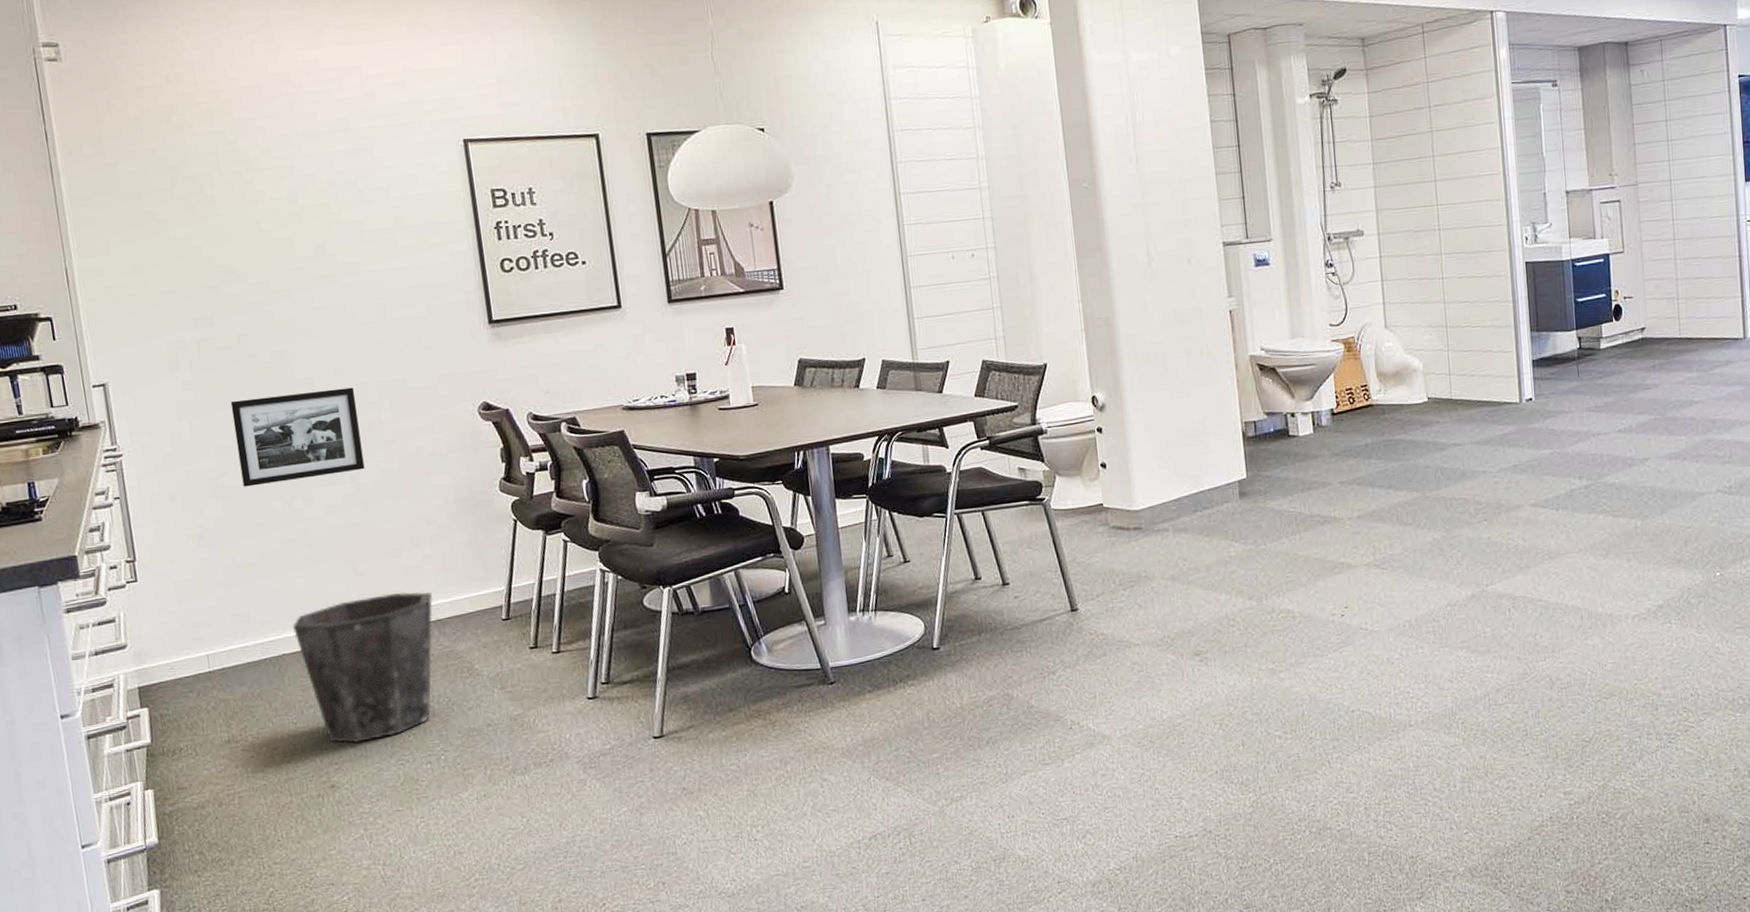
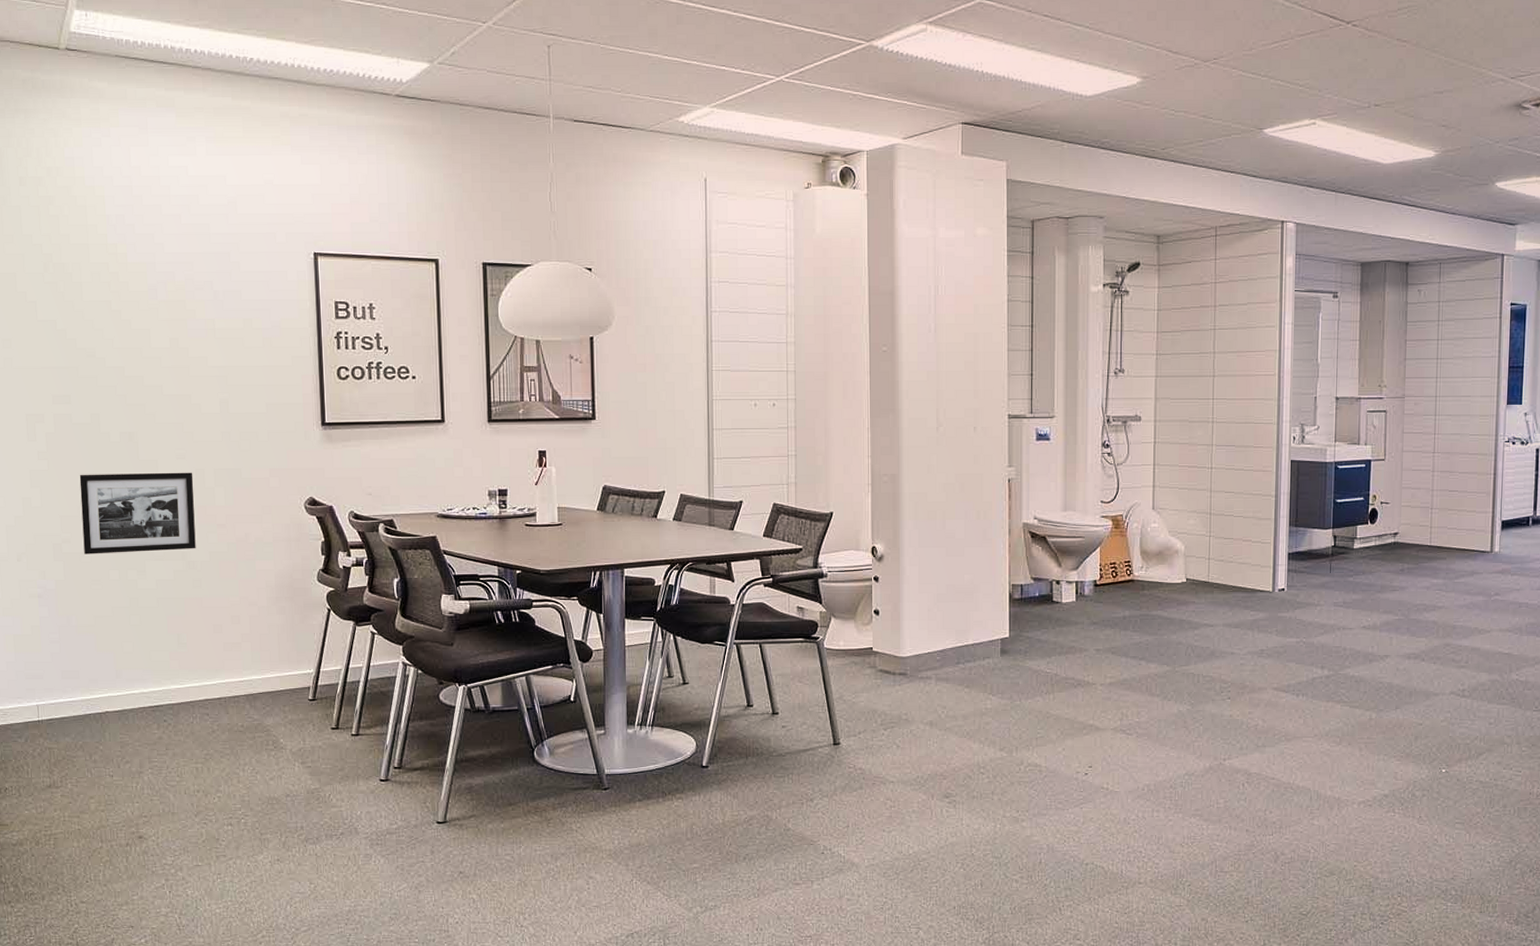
waste bin: present [293,592,433,743] -> none [118,665,248,800]

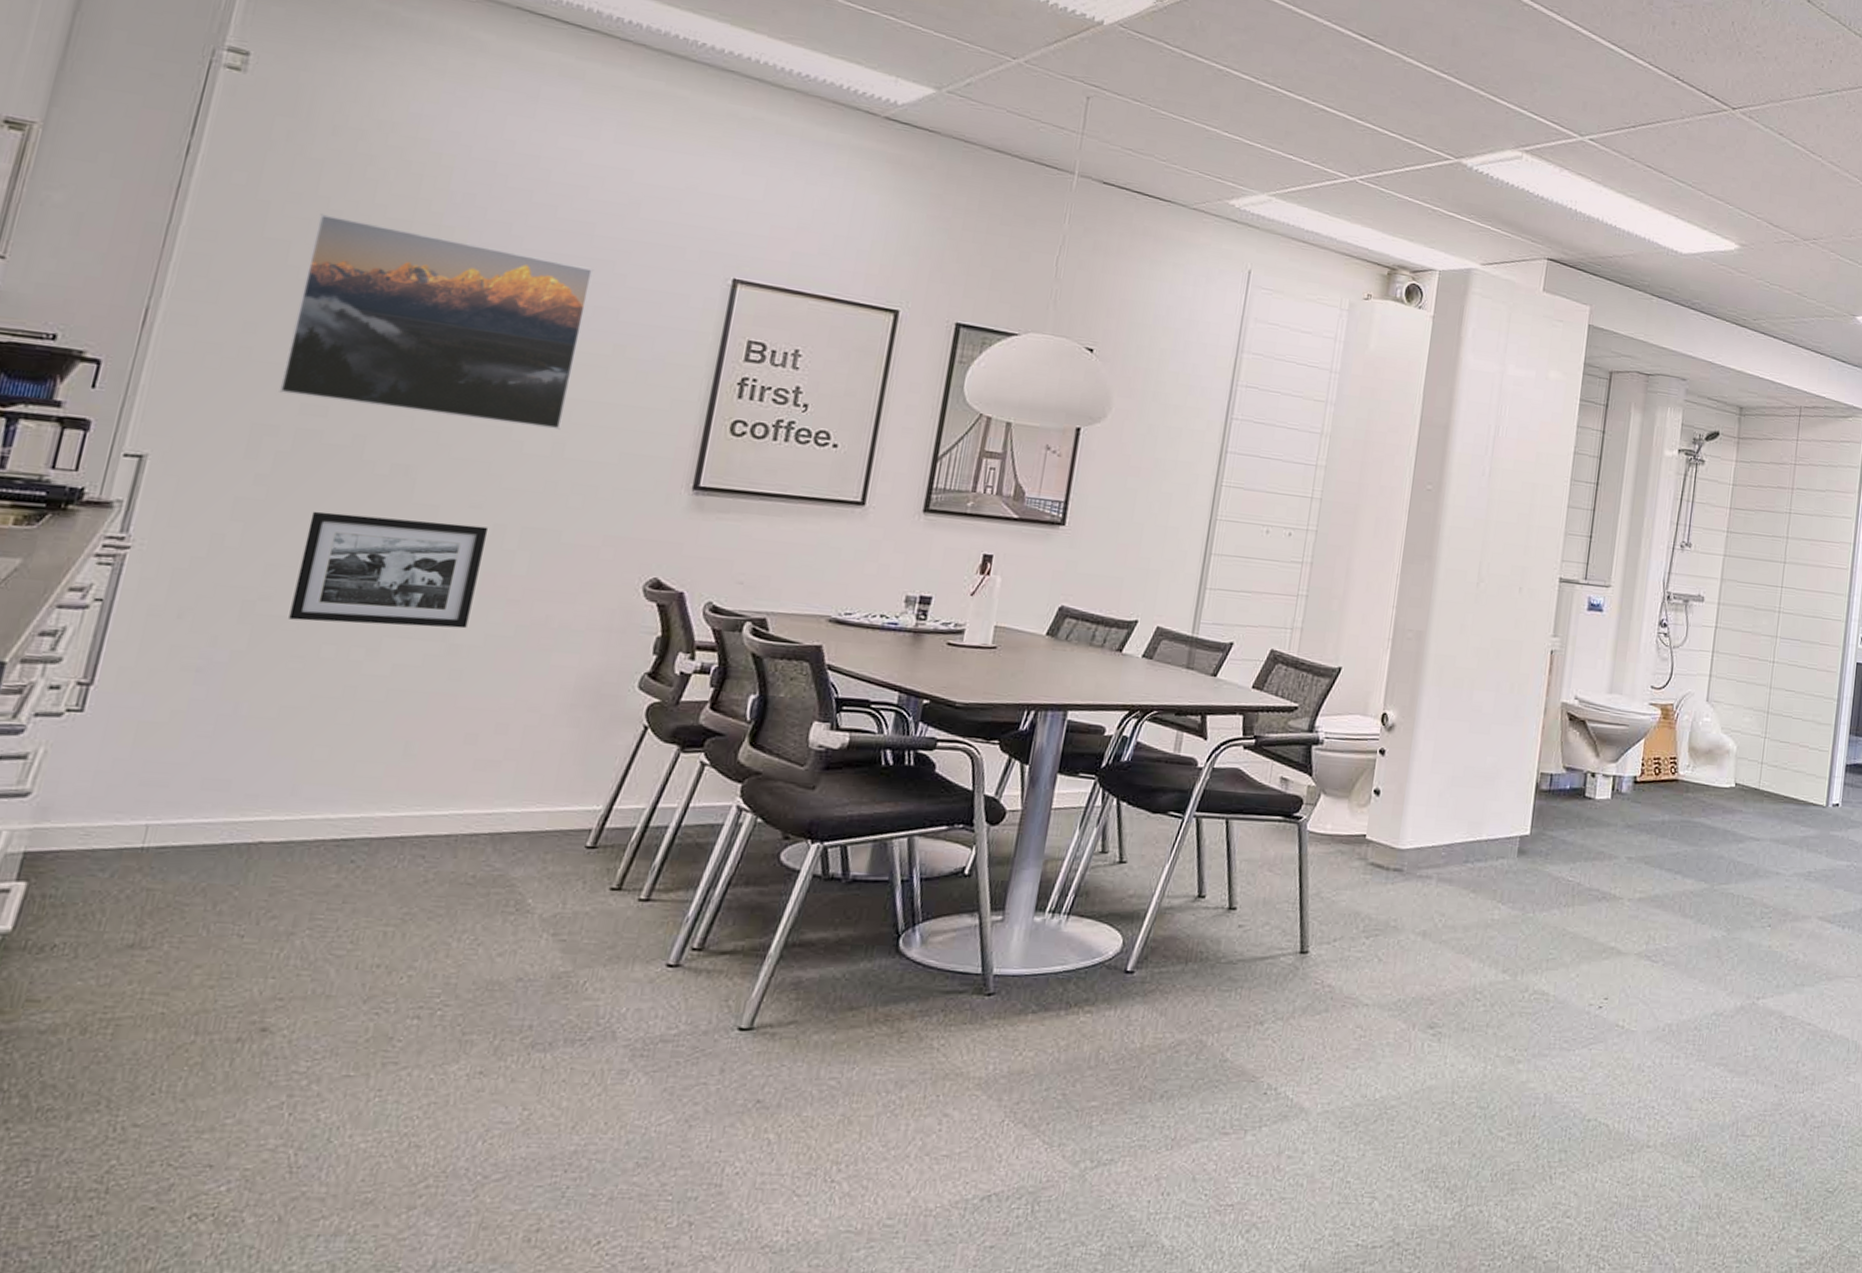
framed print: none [28,248,222,392] -> present [279,214,594,430]

